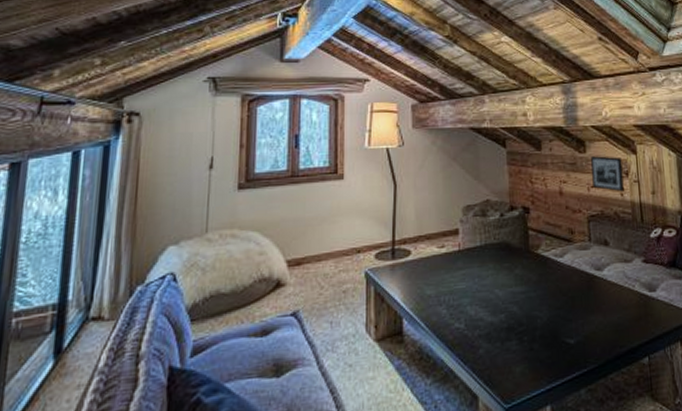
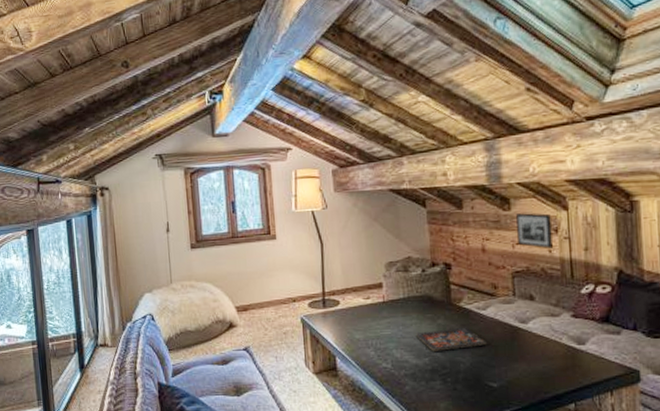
board game: none [492,276,565,307] -> present [416,327,488,353]

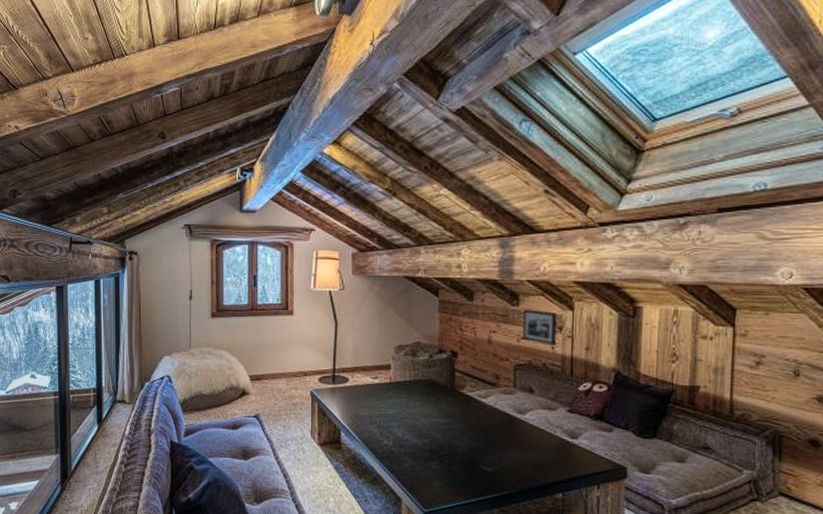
board game: present [416,327,488,353] -> none [418,412,486,435]

